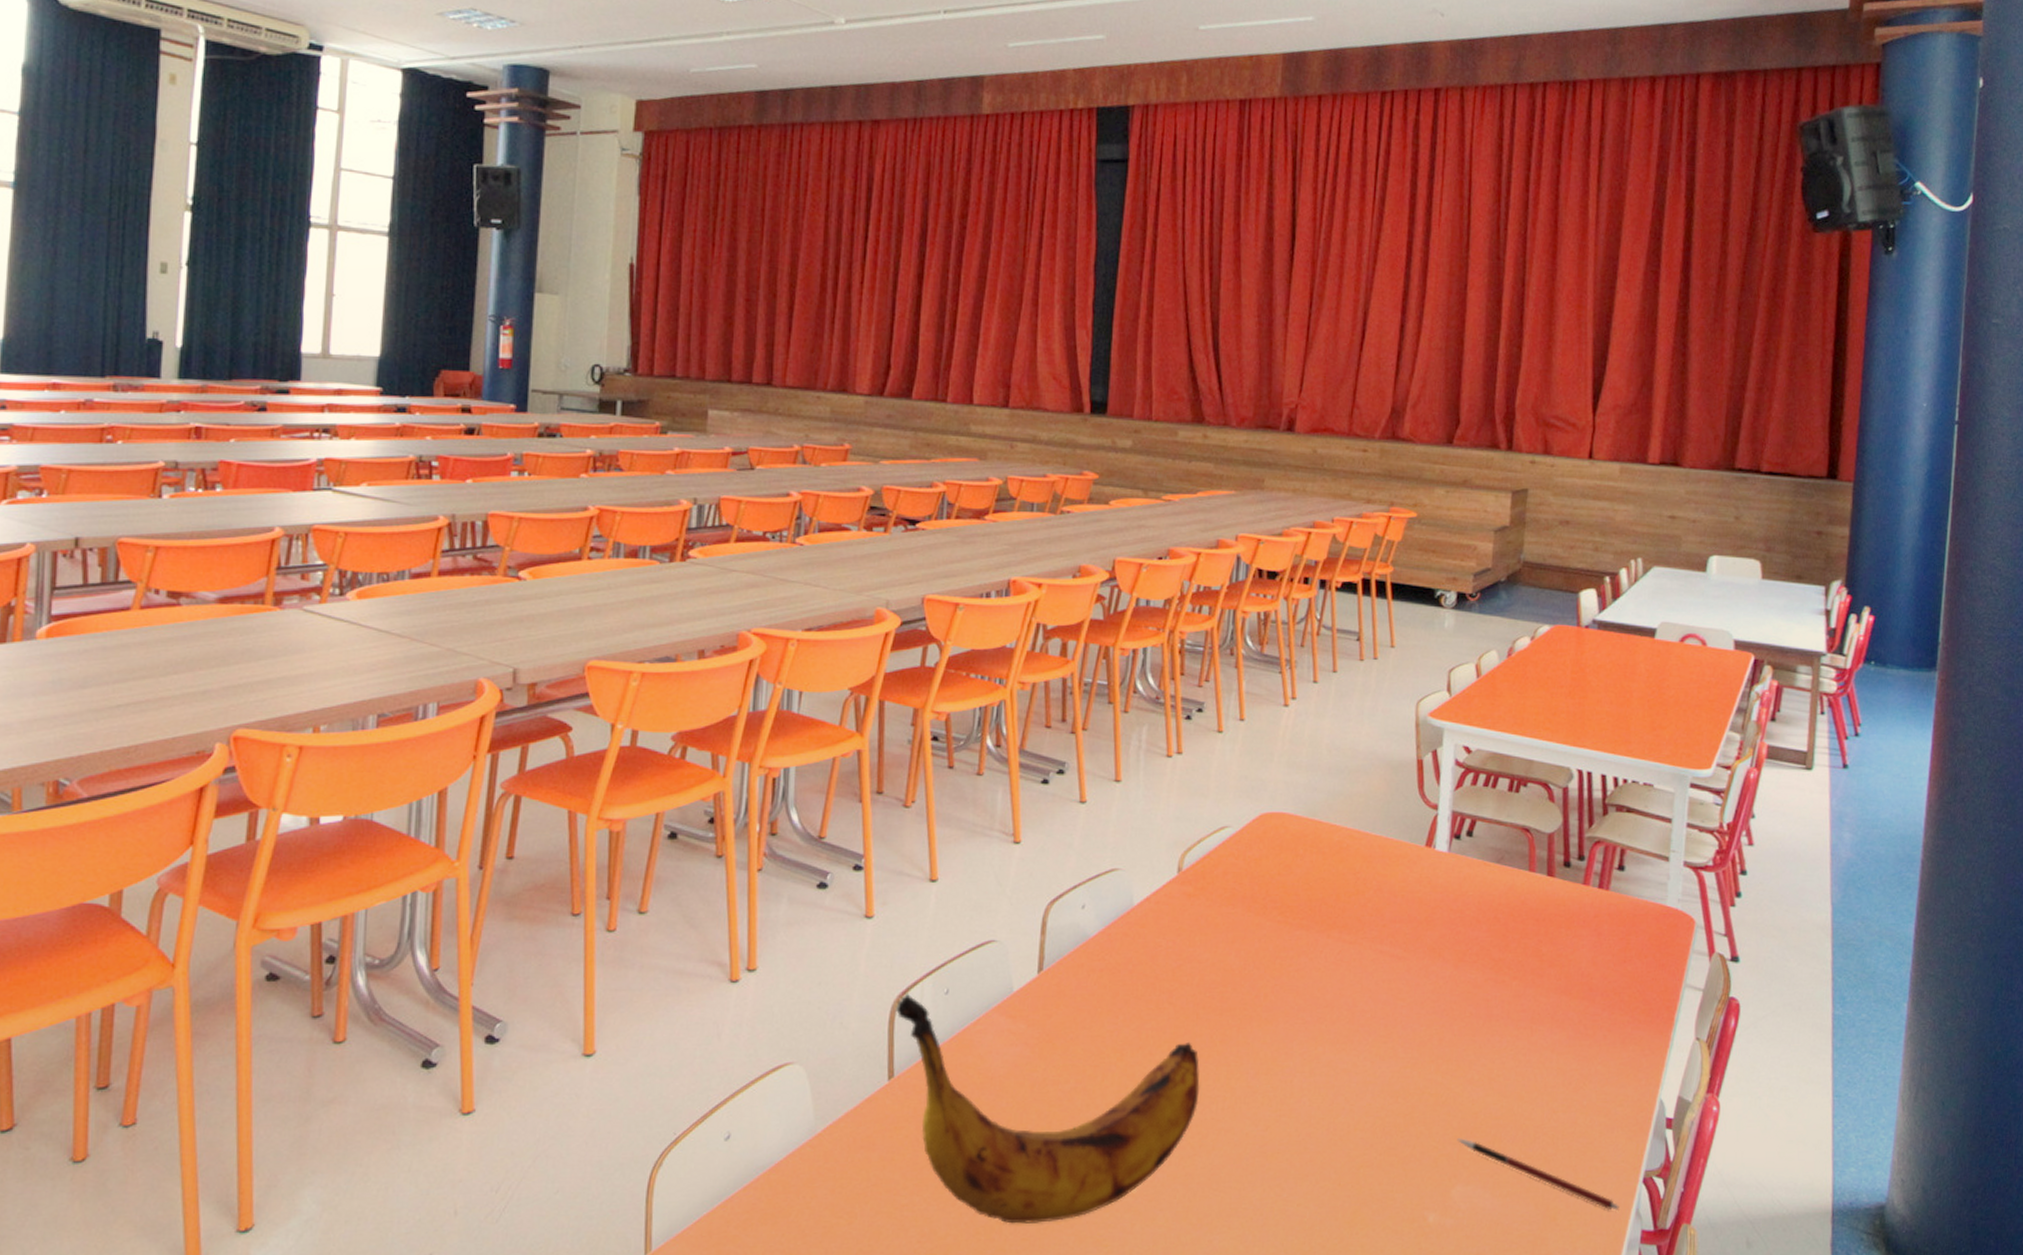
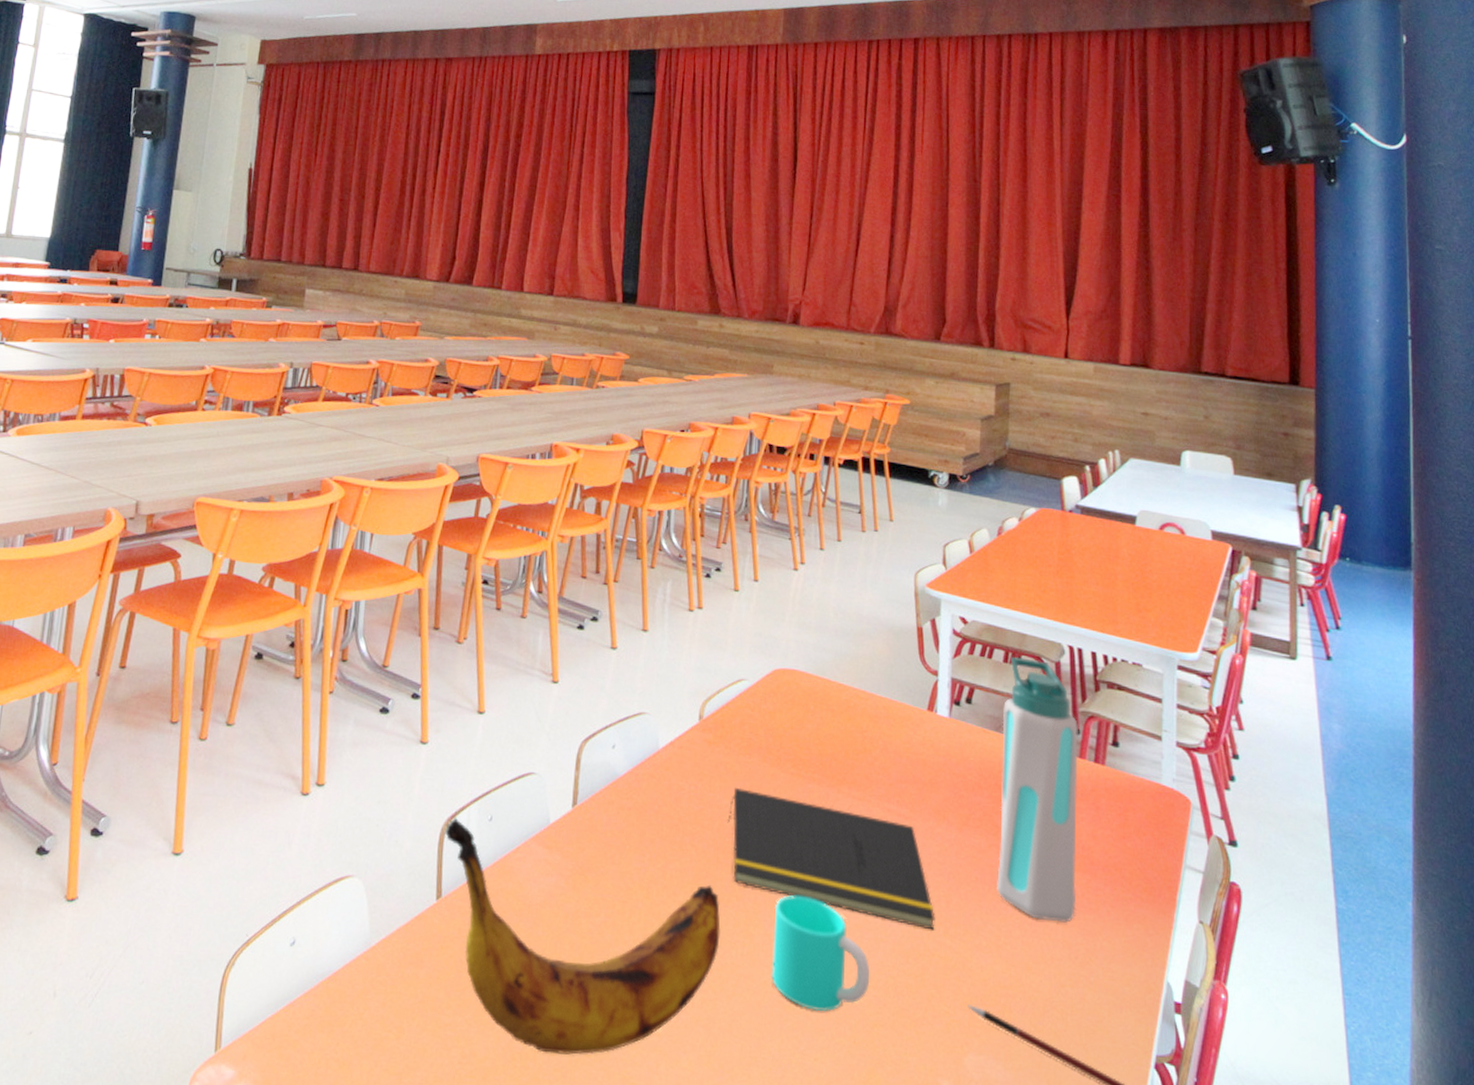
notepad: none [1208,941,1427,1069] -> present [727,788,935,930]
cup: none [1253,1046,1357,1158] -> present [771,895,870,1012]
water bottle: none [1492,784,1585,1050] -> present [997,656,1079,923]

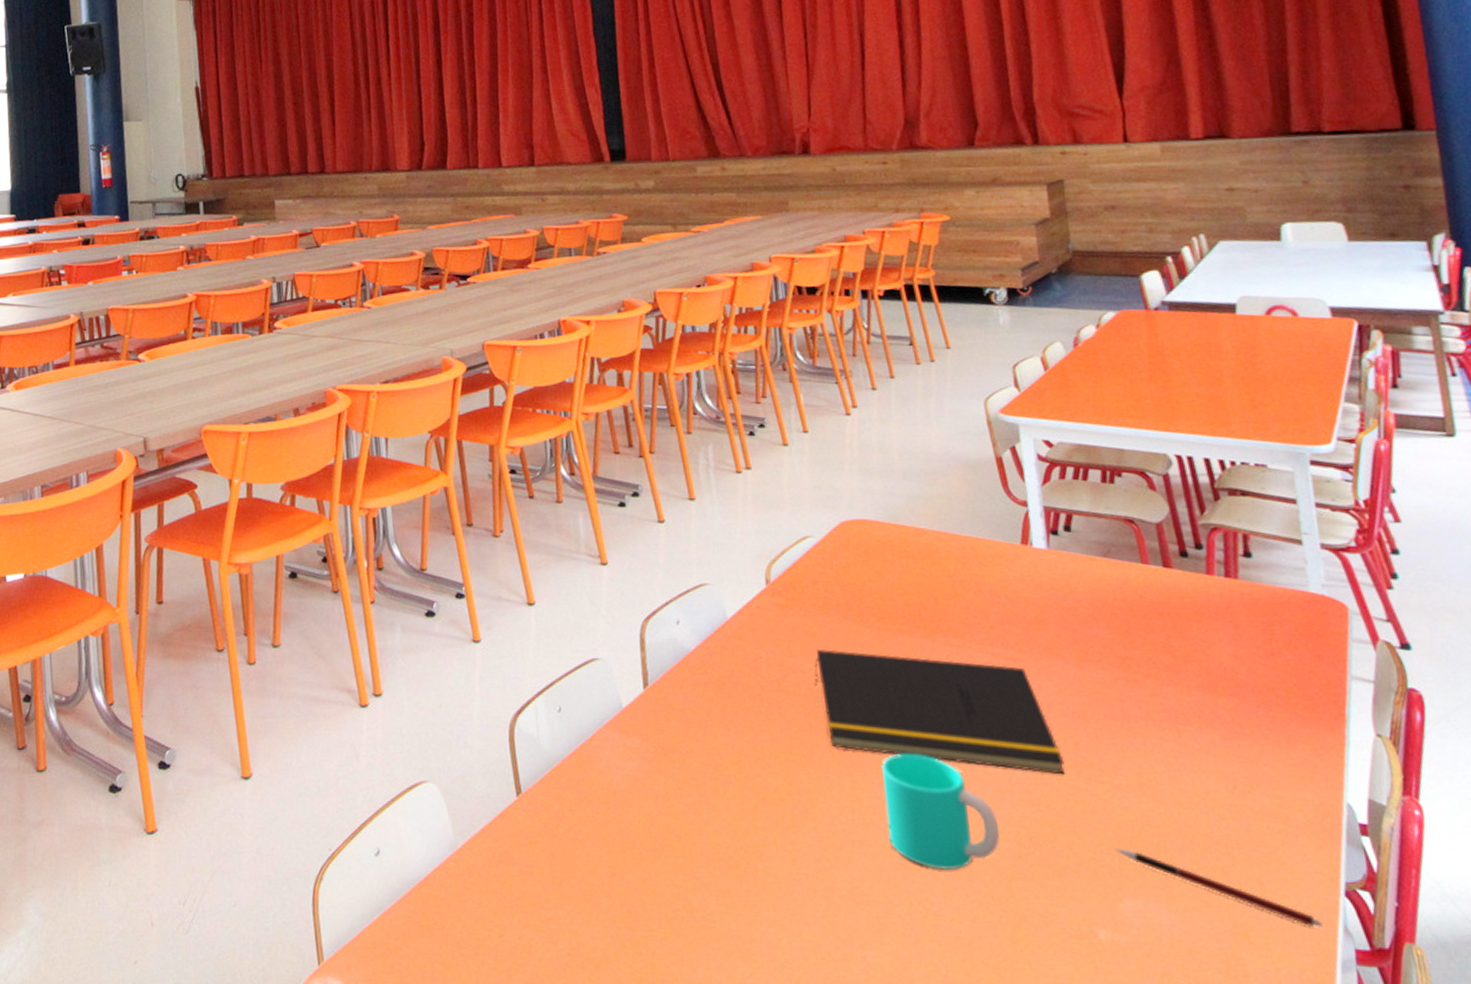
banana: present [444,817,721,1055] -> none [513,712,827,938]
water bottle: present [997,656,1079,923] -> none [1108,474,1227,752]

